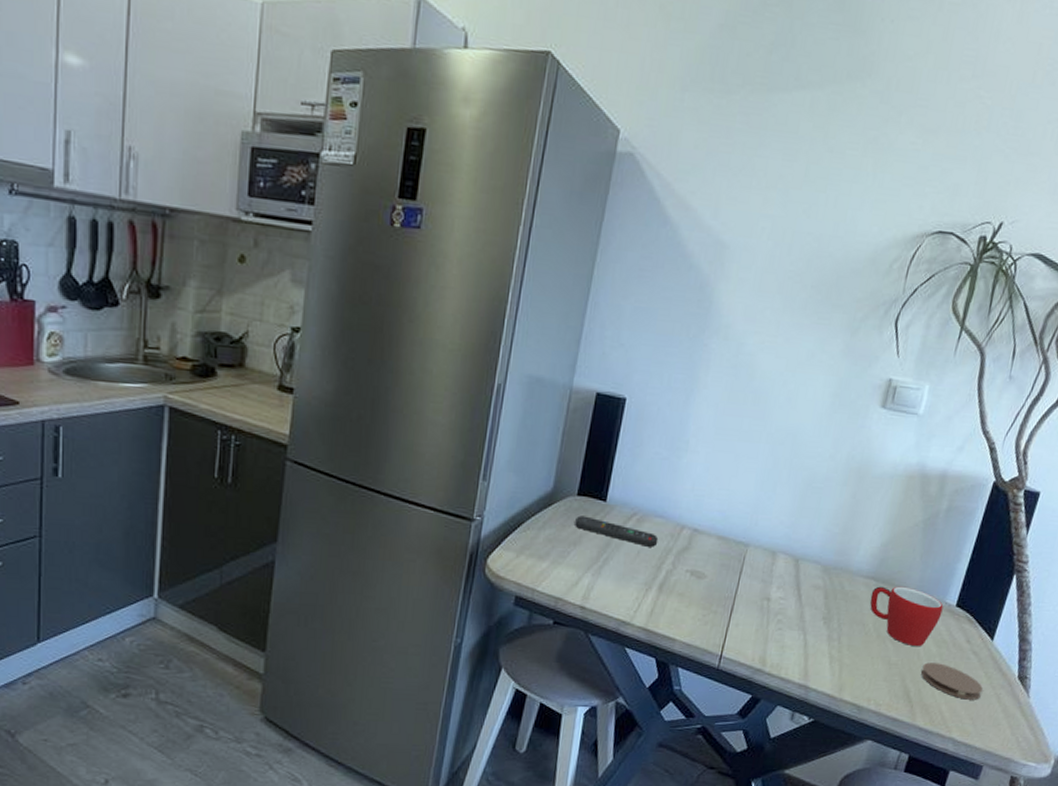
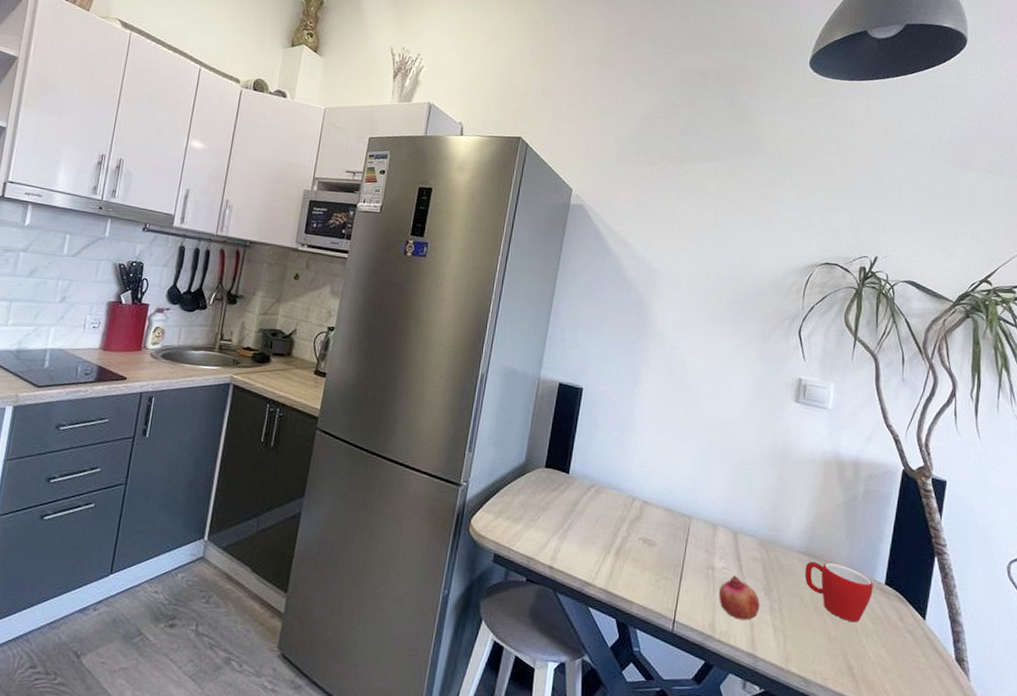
remote control: present [575,515,659,547] -> none [543,485,614,516]
fruit: none [772,606,818,652] -> present [719,576,760,621]
coaster: present [921,662,984,700] -> none [861,638,924,681]

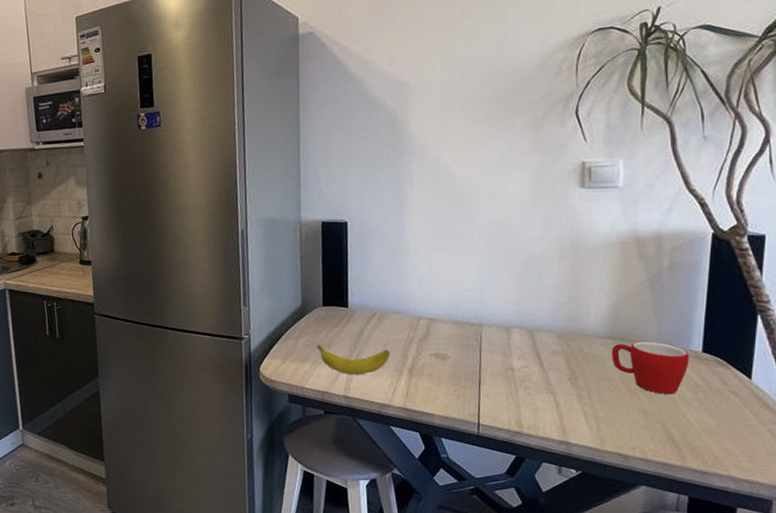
banana: none [531,505,602,547] -> present [317,343,391,375]
fruit: present [719,576,760,621] -> none [522,372,567,412]

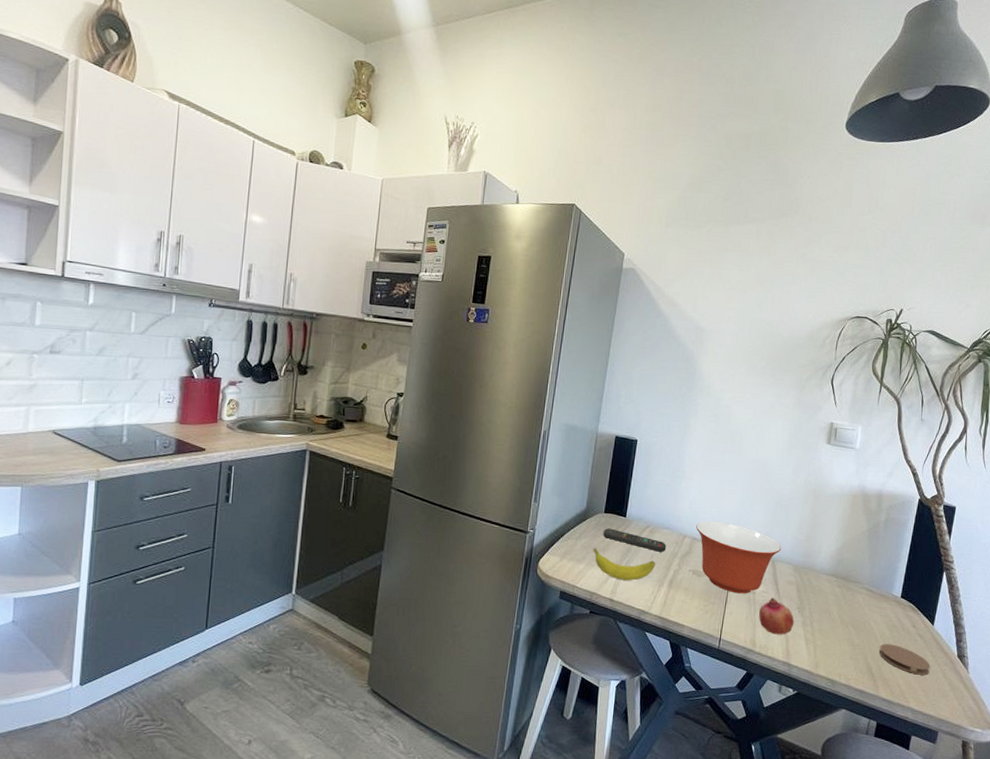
remote control: none [325,321,400,340] -> present [603,528,667,552]
mixing bowl: none [431,296,539,373] -> present [696,521,782,594]
fruit: none [522,372,567,412] -> present [759,598,795,635]
mug: present [611,341,689,395] -> none [833,581,891,631]
coaster: none [682,407,753,439] -> present [879,644,931,675]

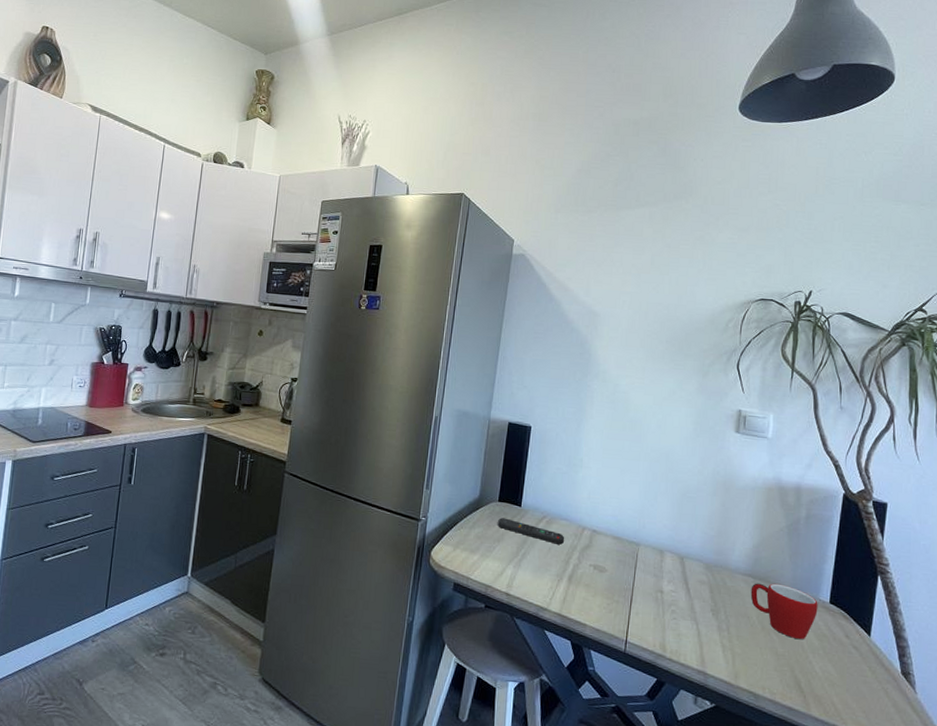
banana: present [593,547,656,581] -> none [487,537,554,575]
mixing bowl: present [696,521,782,594] -> none [596,512,690,593]
fruit: present [759,598,795,635] -> none [668,598,709,640]
mug: none [833,581,891,631] -> present [750,583,818,640]
coaster: present [879,644,931,675] -> none [808,655,870,694]

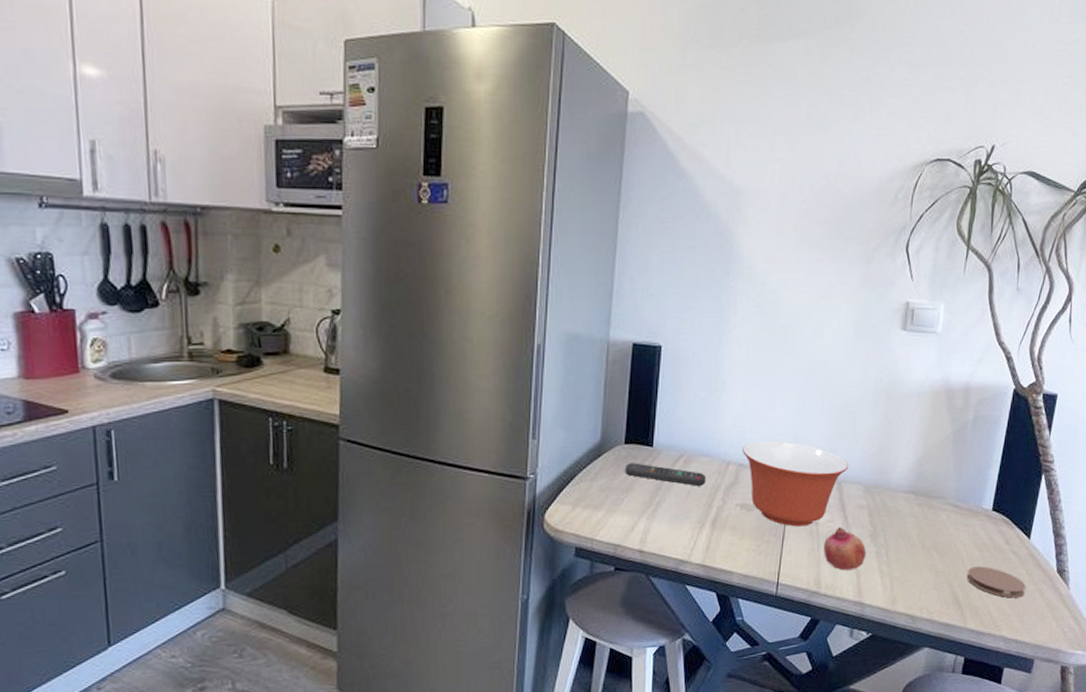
mixing bowl: none [596,512,690,593] -> present [742,440,849,527]
fruit: none [668,598,709,640] -> present [824,527,867,571]
mug: present [750,583,818,640] -> none [911,497,981,554]
coaster: none [808,655,870,694] -> present [967,566,1027,598]

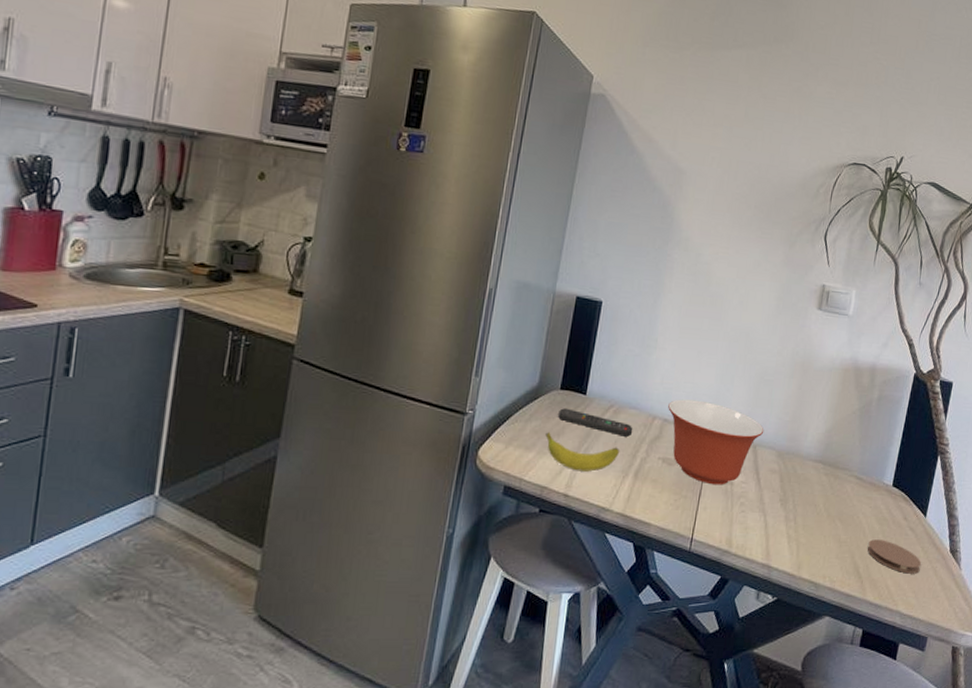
banana: none [613,488,695,526] -> present [545,431,620,472]
fruit: present [824,527,867,571] -> none [736,489,776,533]

